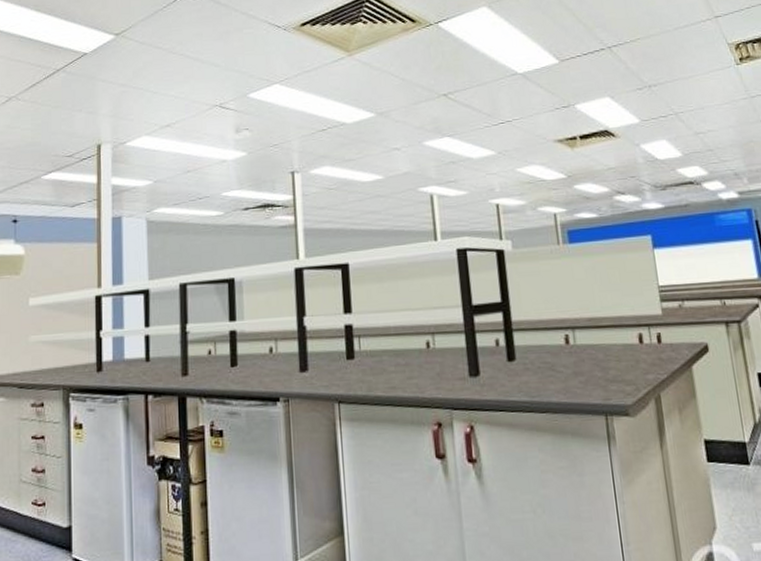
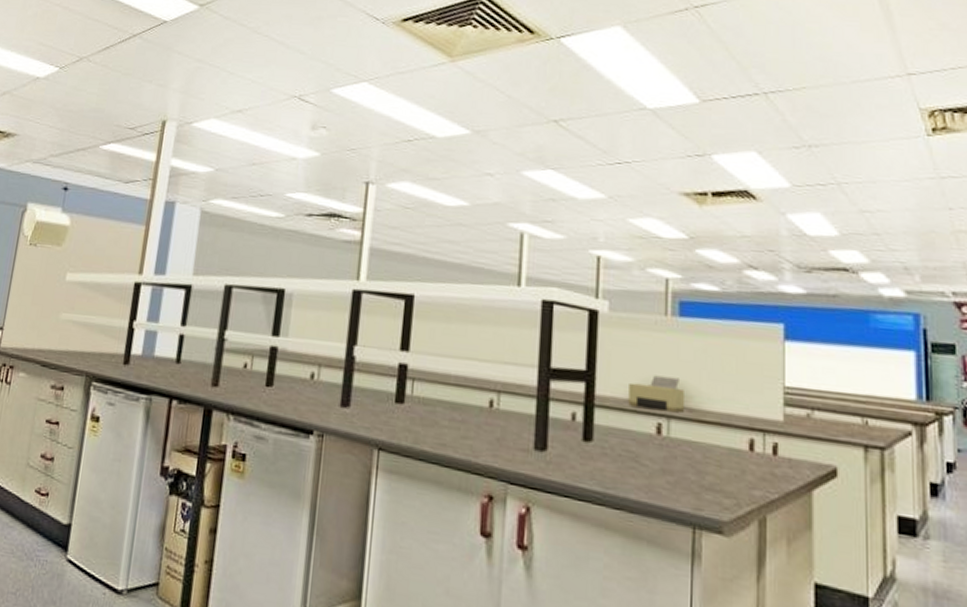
printer: none [537,294,586,326] -> present [628,375,685,414]

